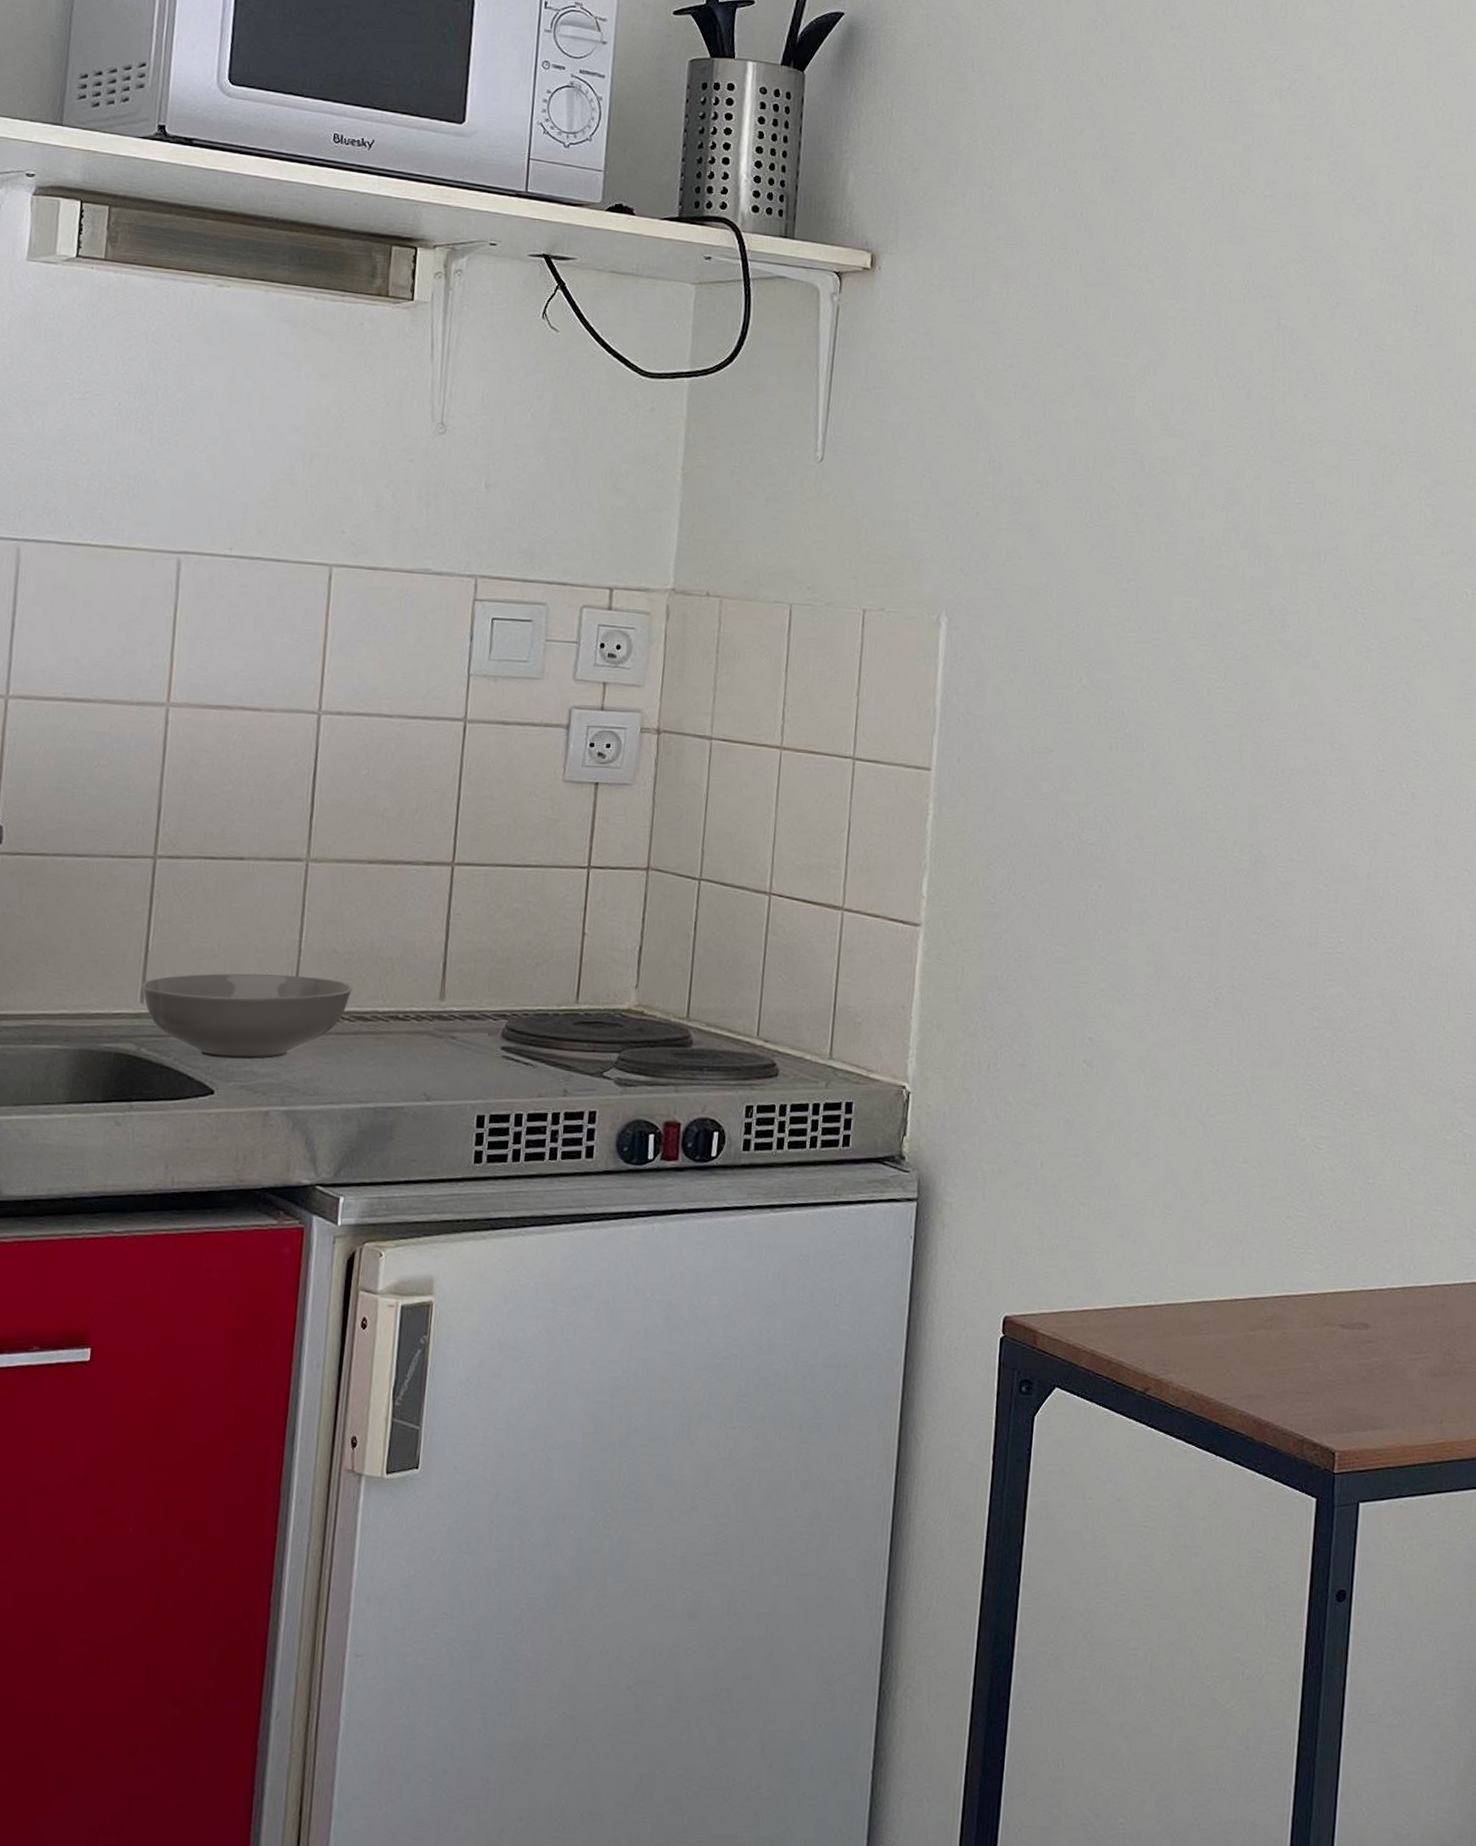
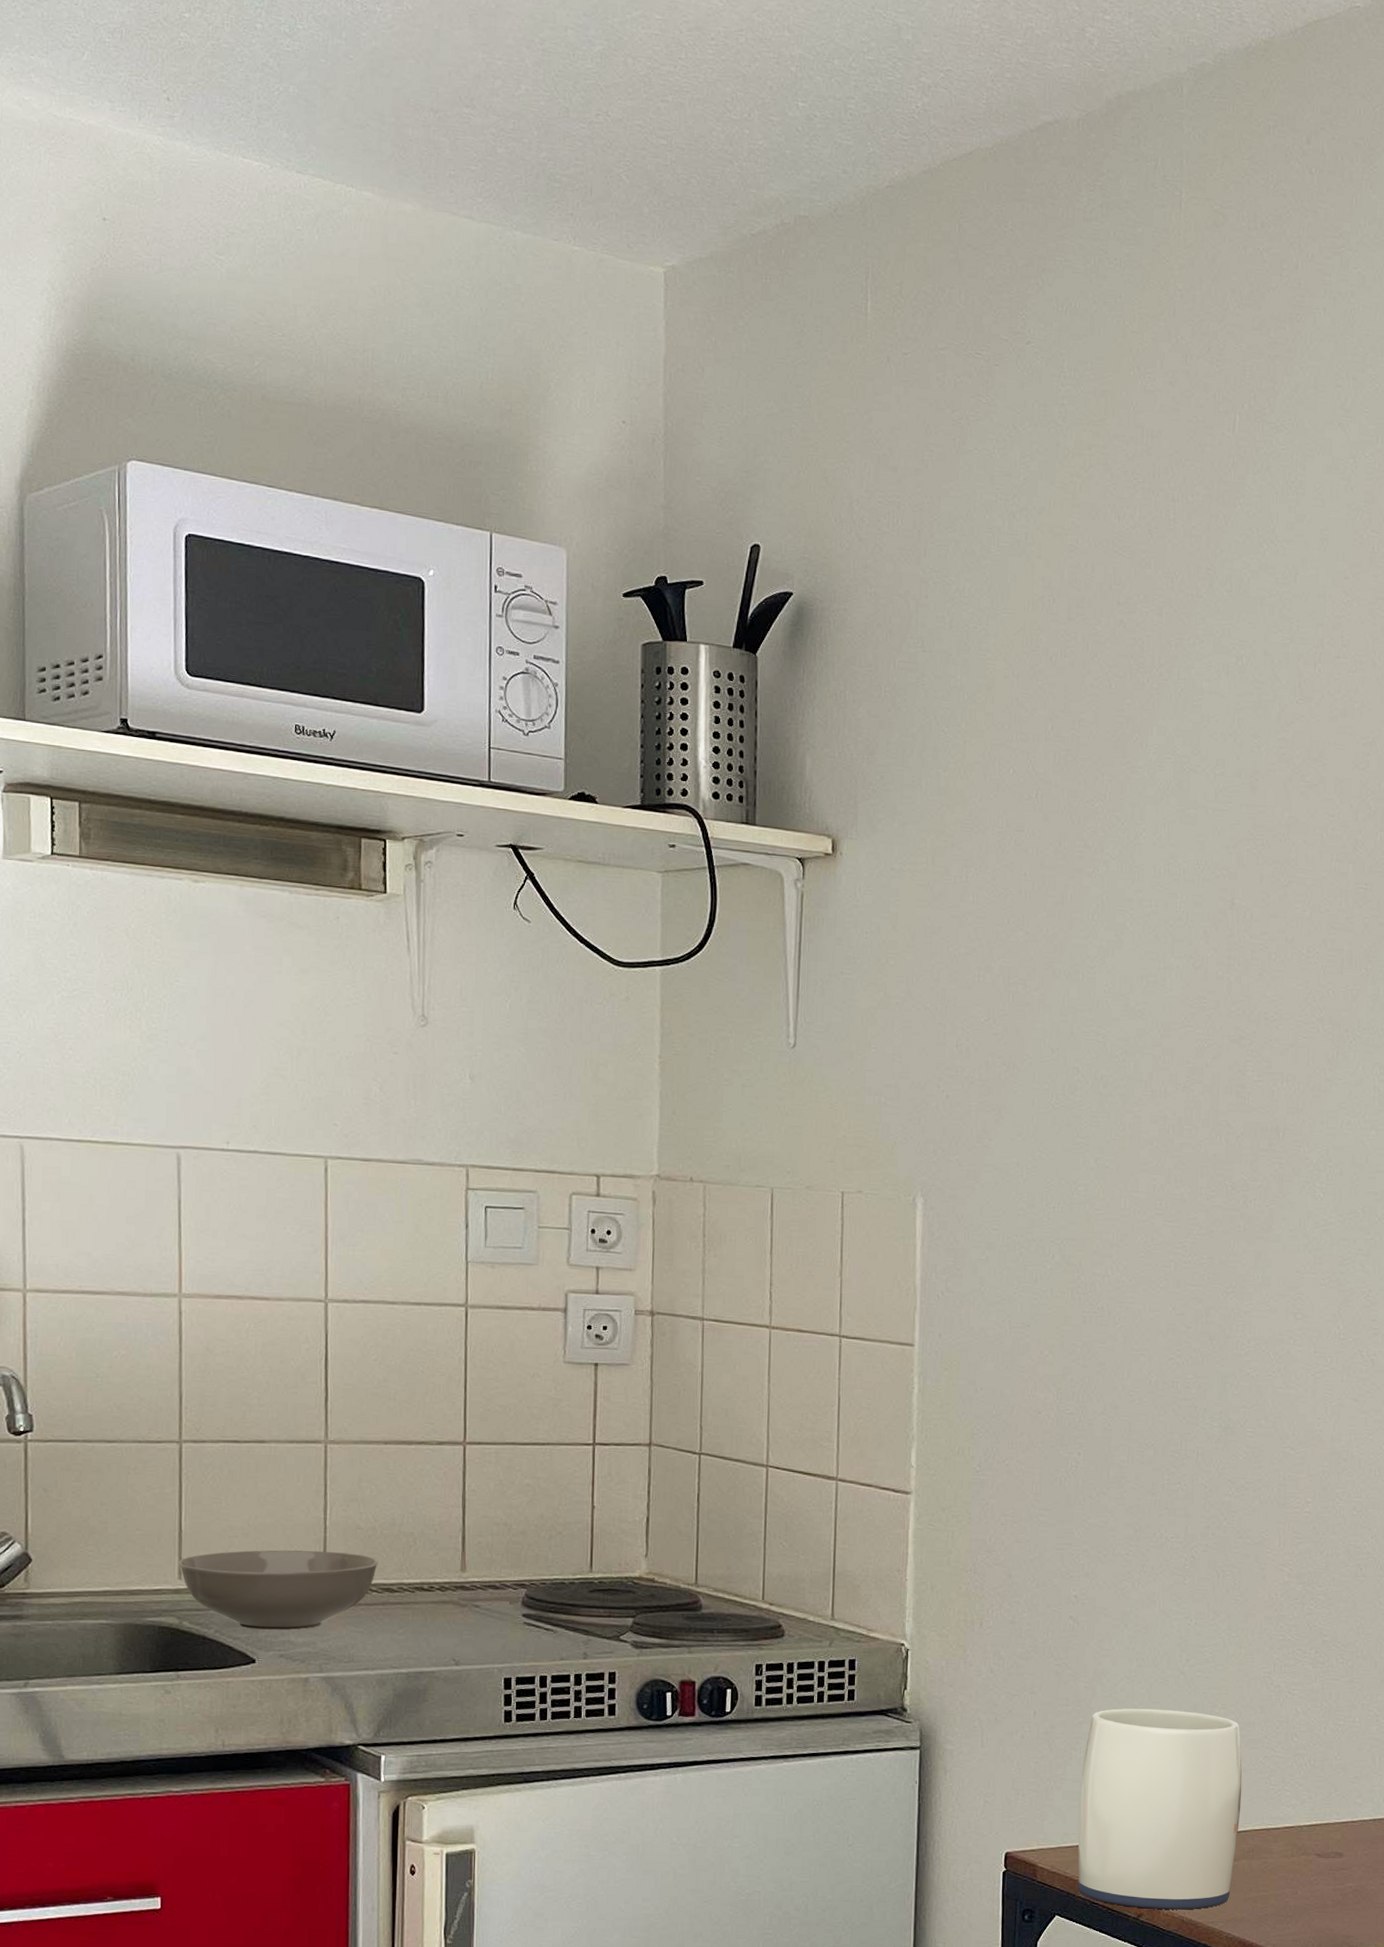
mug: none [1081,1160,1263,1384] -> present [1077,1708,1242,1910]

